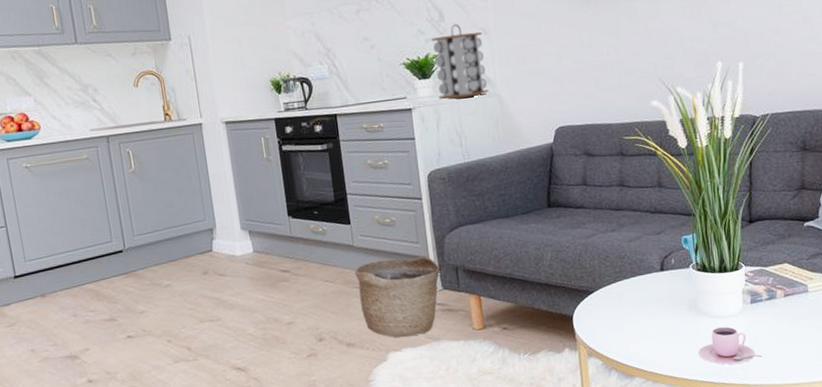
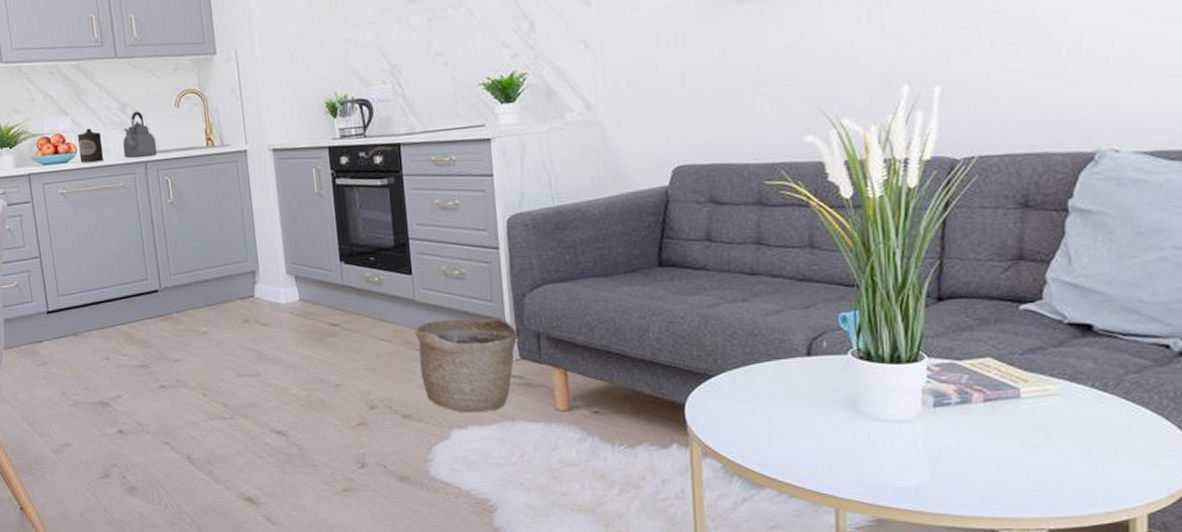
canister: none [40,107,68,139] -> present [77,128,104,164]
kettle: none [85,91,119,134] -> present [123,111,158,159]
spice rack: present [431,23,490,100] -> none [519,35,590,129]
teacup: present [698,327,762,365] -> none [855,434,947,484]

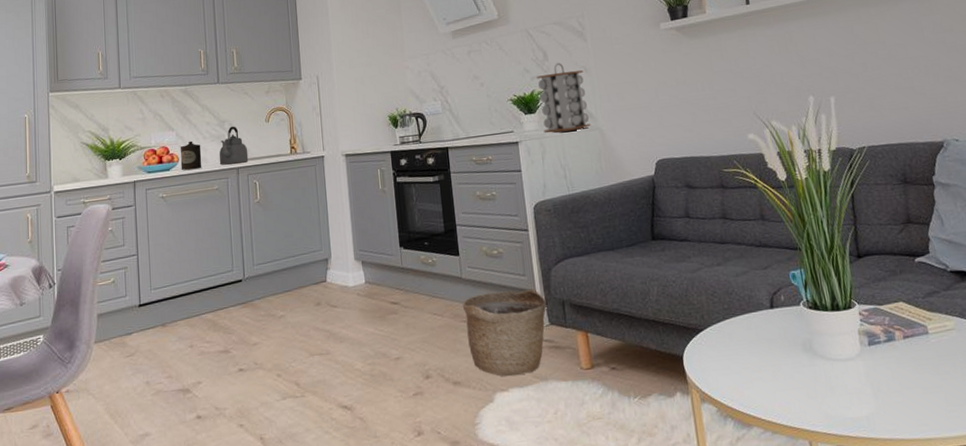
spice rack: none [519,35,590,129] -> present [536,62,592,134]

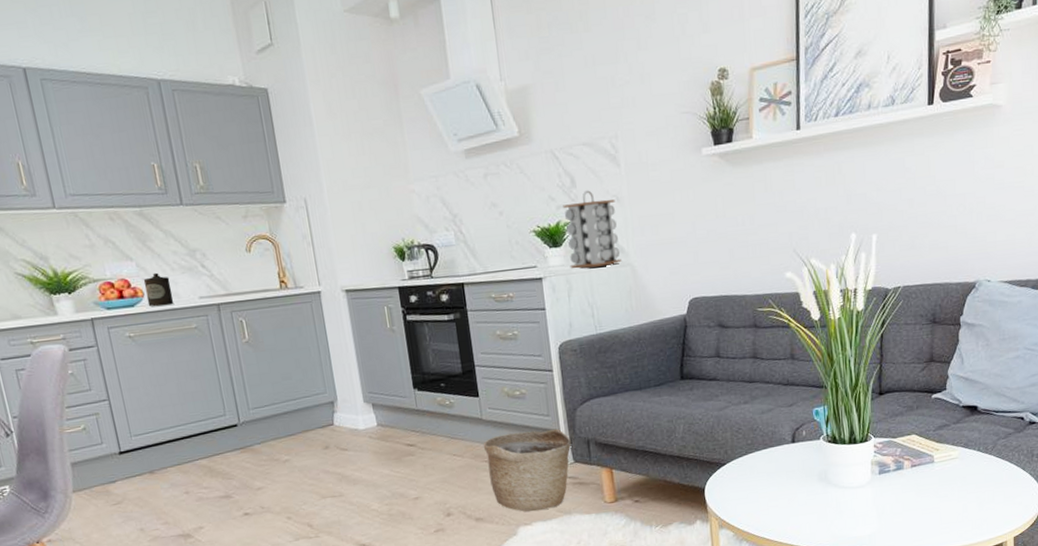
kettle: present [219,126,249,166] -> none [192,256,231,302]

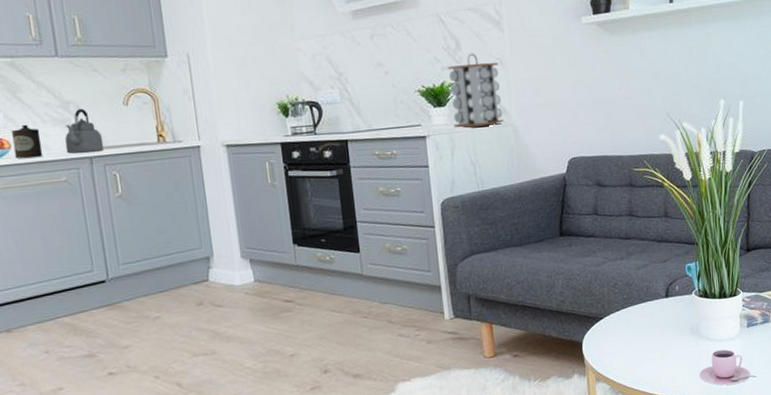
kettle: none [192,256,231,302] -> present [65,108,105,155]
basket: present [483,428,571,512] -> none [363,284,452,368]
teacup: none [827,497,889,534] -> present [699,349,757,386]

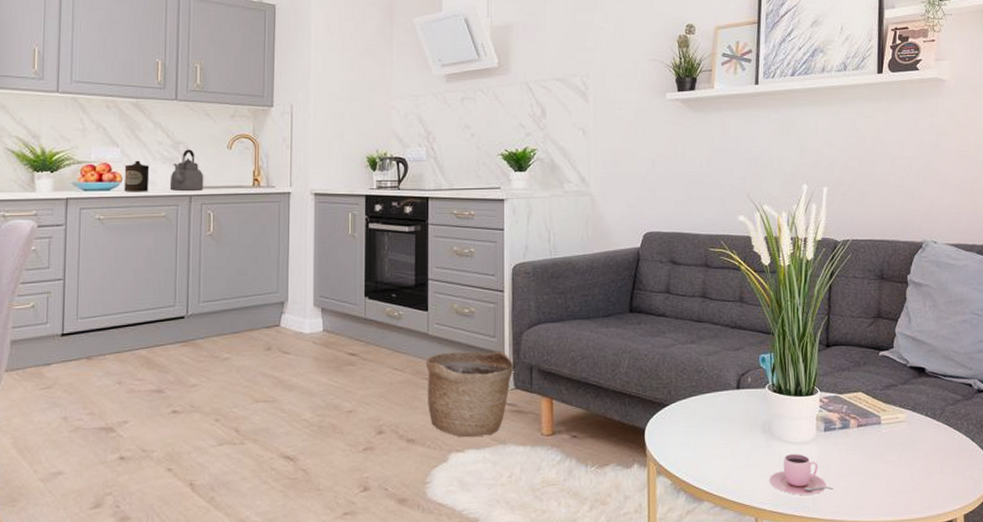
basket: none [363,284,452,368] -> present [425,351,514,438]
spice rack: present [448,53,505,129] -> none [532,121,583,195]

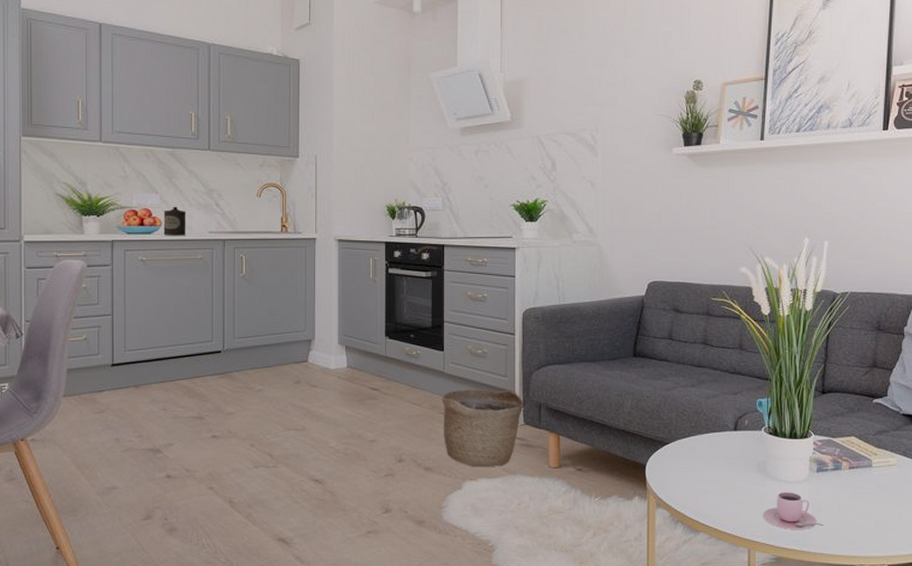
kettle: present [169,149,204,192] -> none [205,197,236,236]

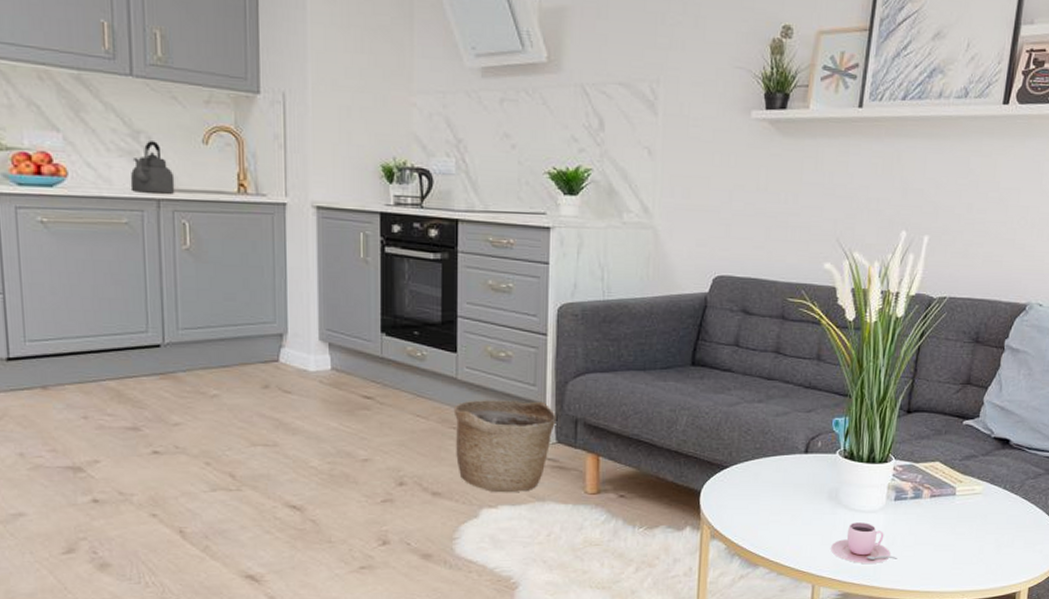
canister: present [163,206,186,236] -> none [69,150,104,192]
kettle: none [205,197,236,236] -> present [130,141,175,195]

